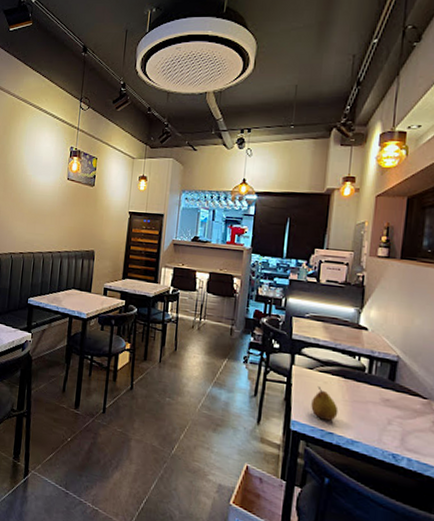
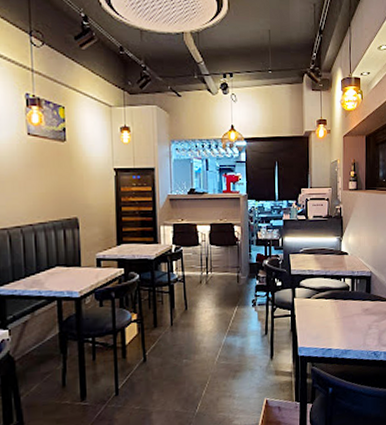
fruit: present [311,386,339,421] -> none [312,311,333,340]

